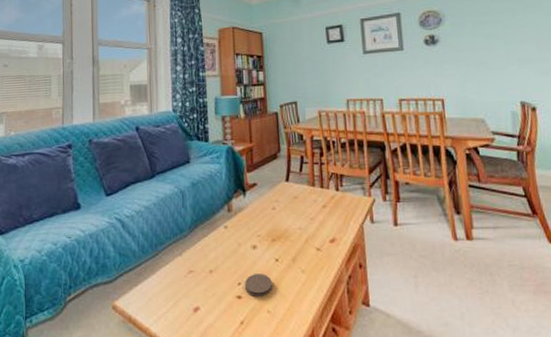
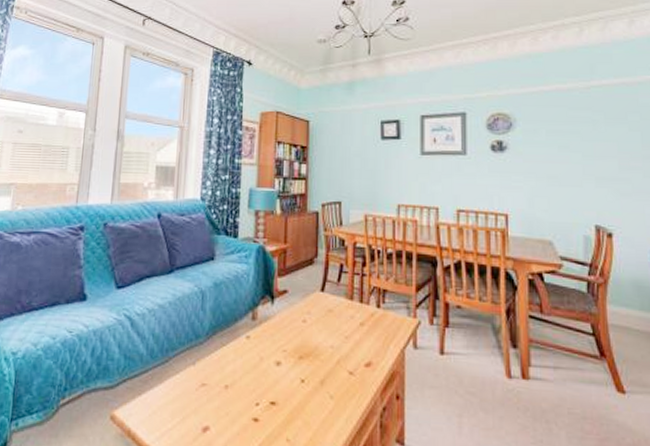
coaster: present [245,274,272,298] -> none [264,394,295,423]

